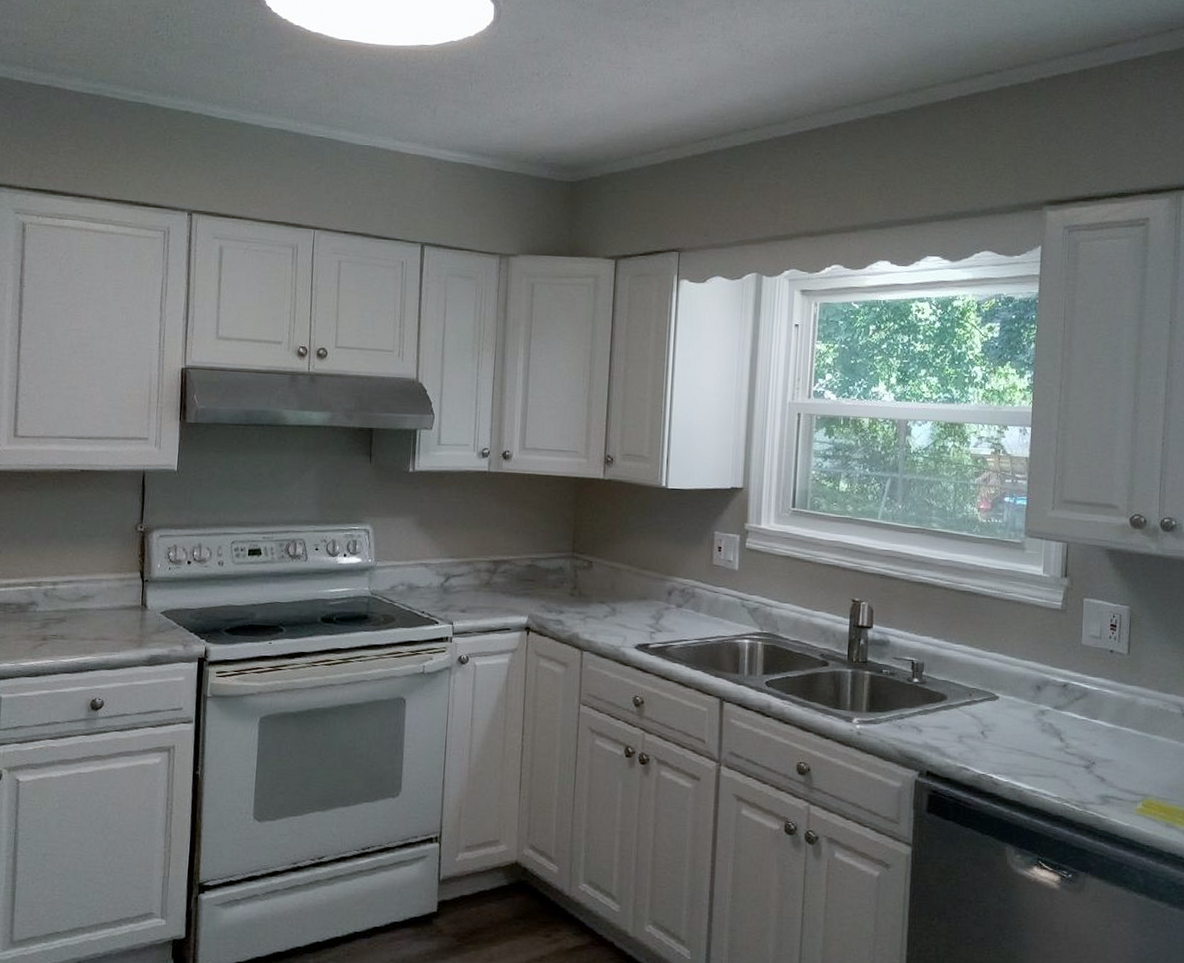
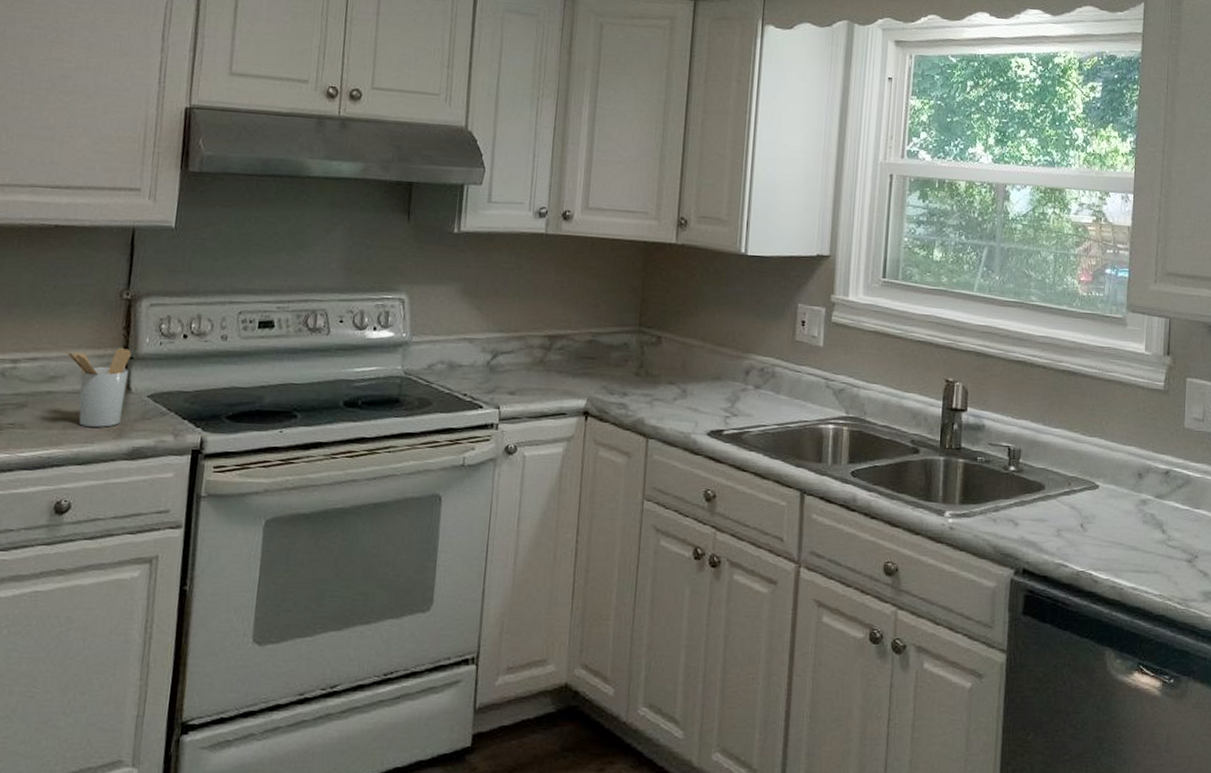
utensil holder: none [94,572,147,639] -> present [65,348,132,427]

